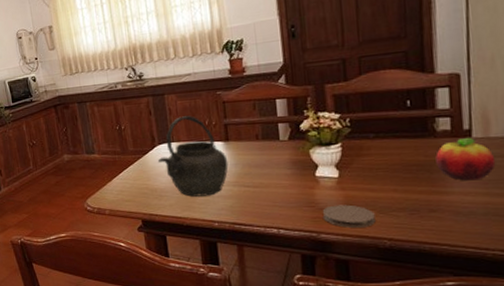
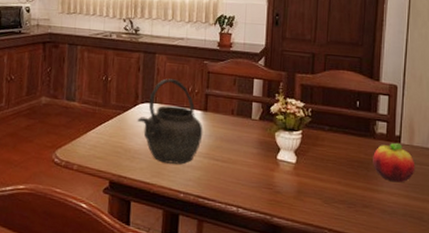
coaster: present [322,204,376,228] -> none [277,190,321,216]

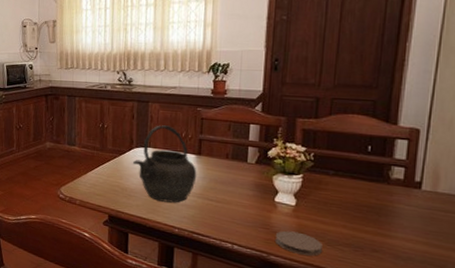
coaster: none [277,190,321,216] -> present [274,230,323,256]
fruit: present [373,142,416,183] -> none [385,188,439,230]

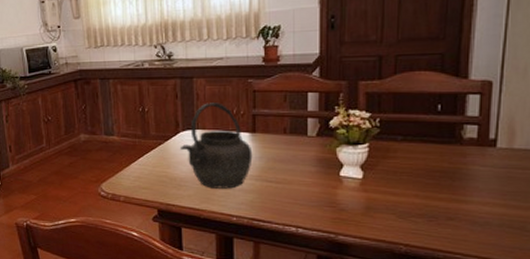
coaster: present [274,230,323,256] -> none [342,207,394,231]

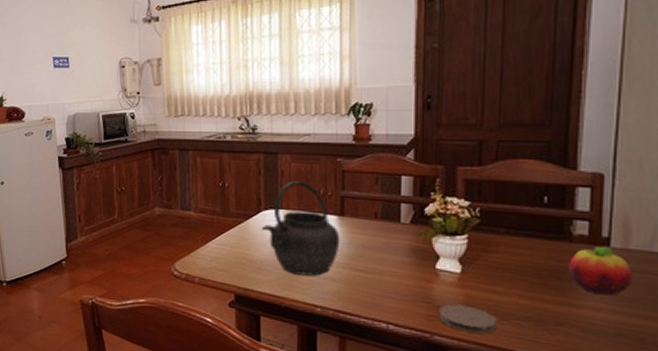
coaster: none [342,207,394,231] -> present [438,304,496,334]
fruit: none [459,146,516,191] -> present [569,246,633,296]

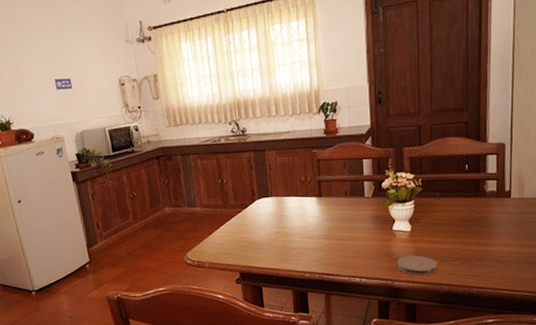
kettle: present [261,181,340,276] -> none [256,172,320,249]
fruit: present [569,246,633,296] -> none [484,197,527,234]

